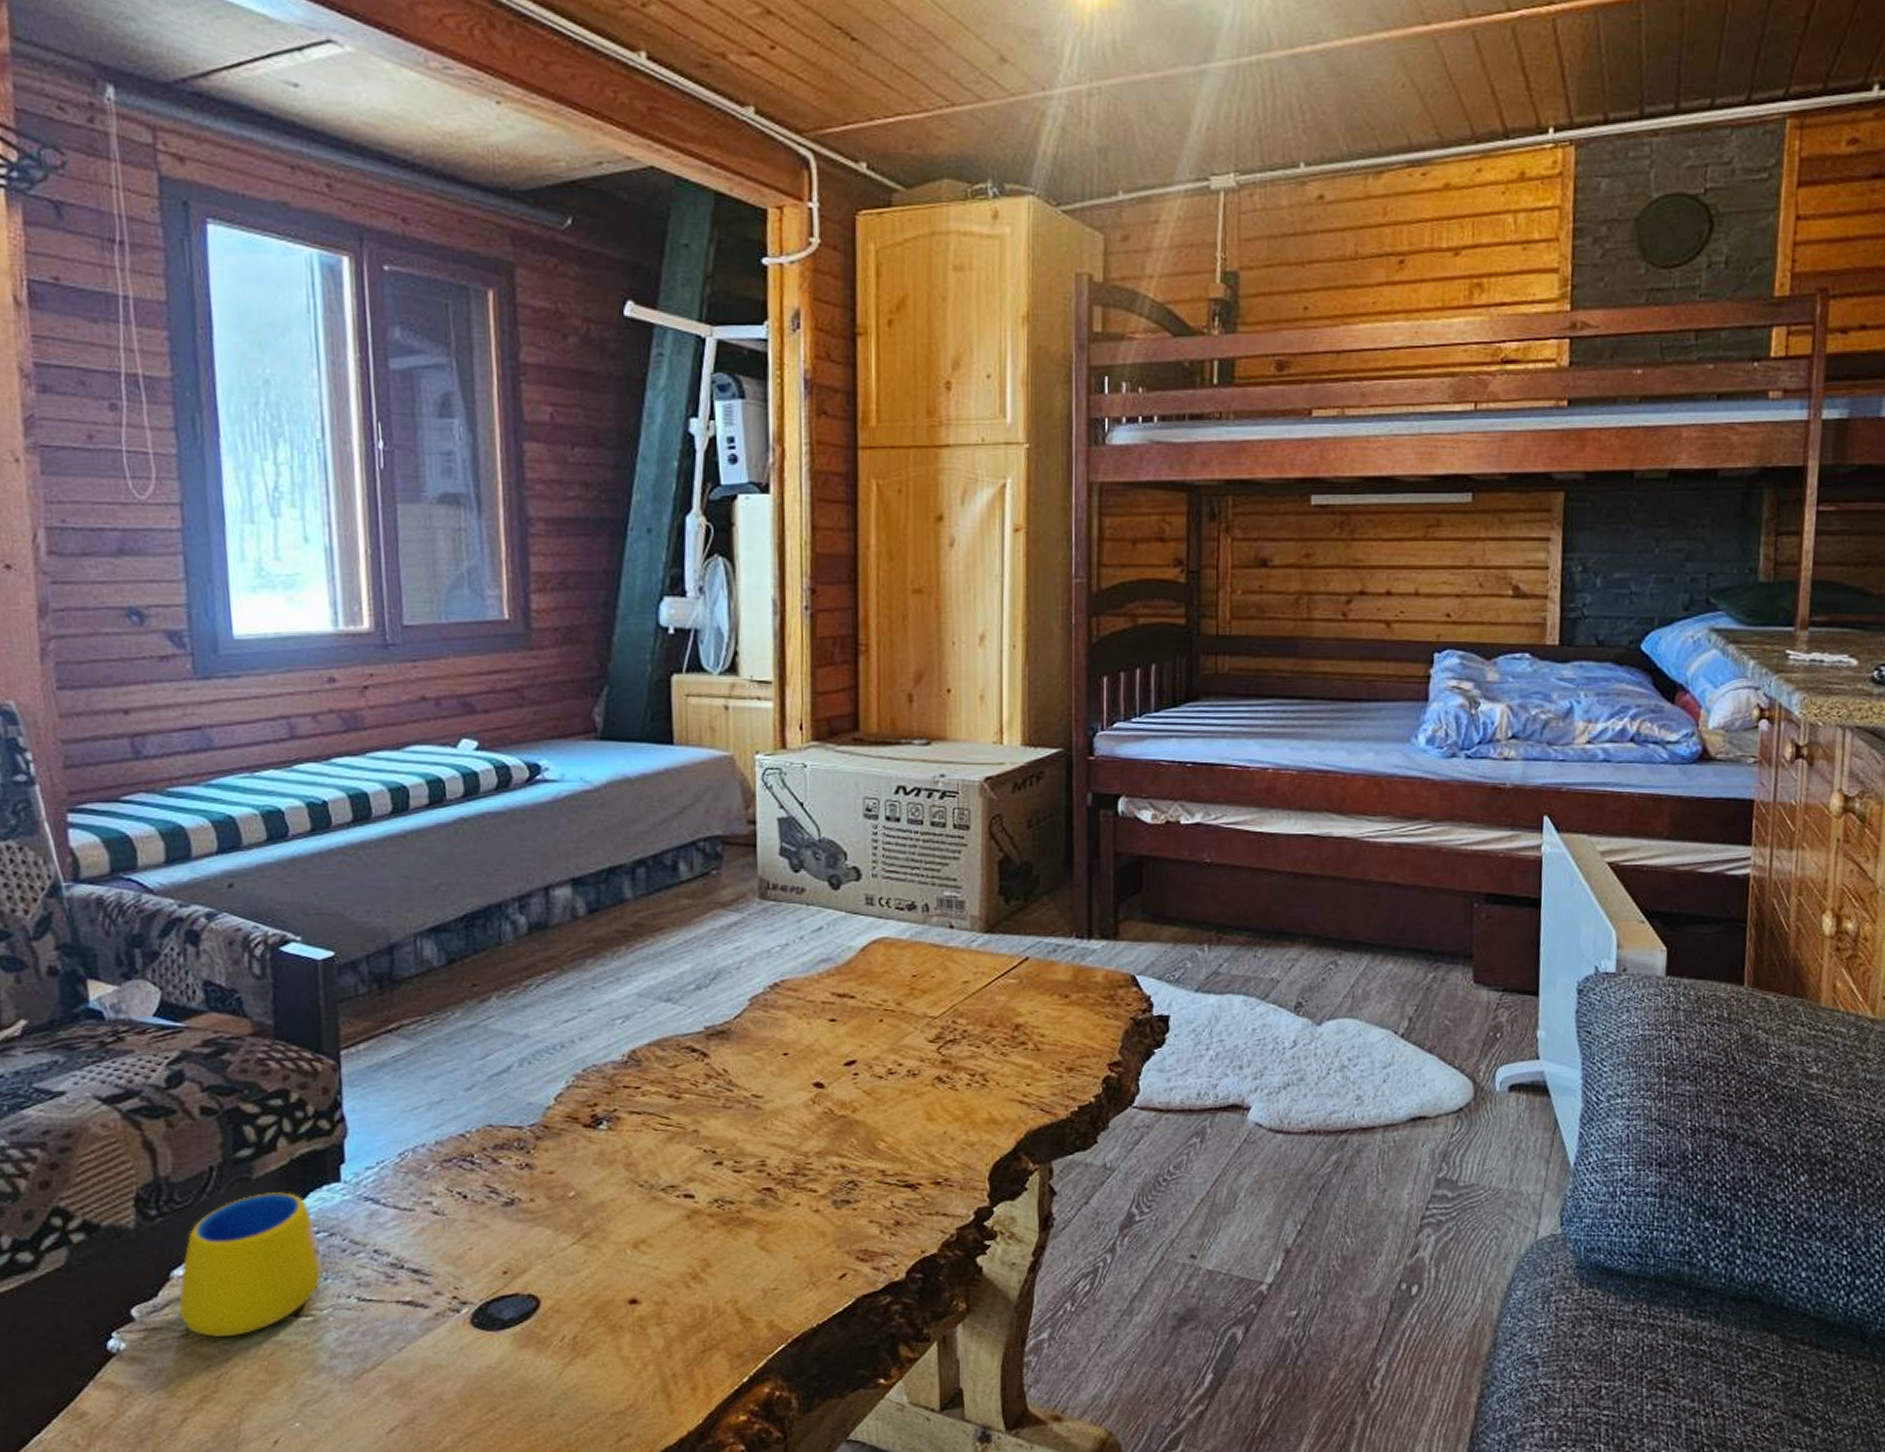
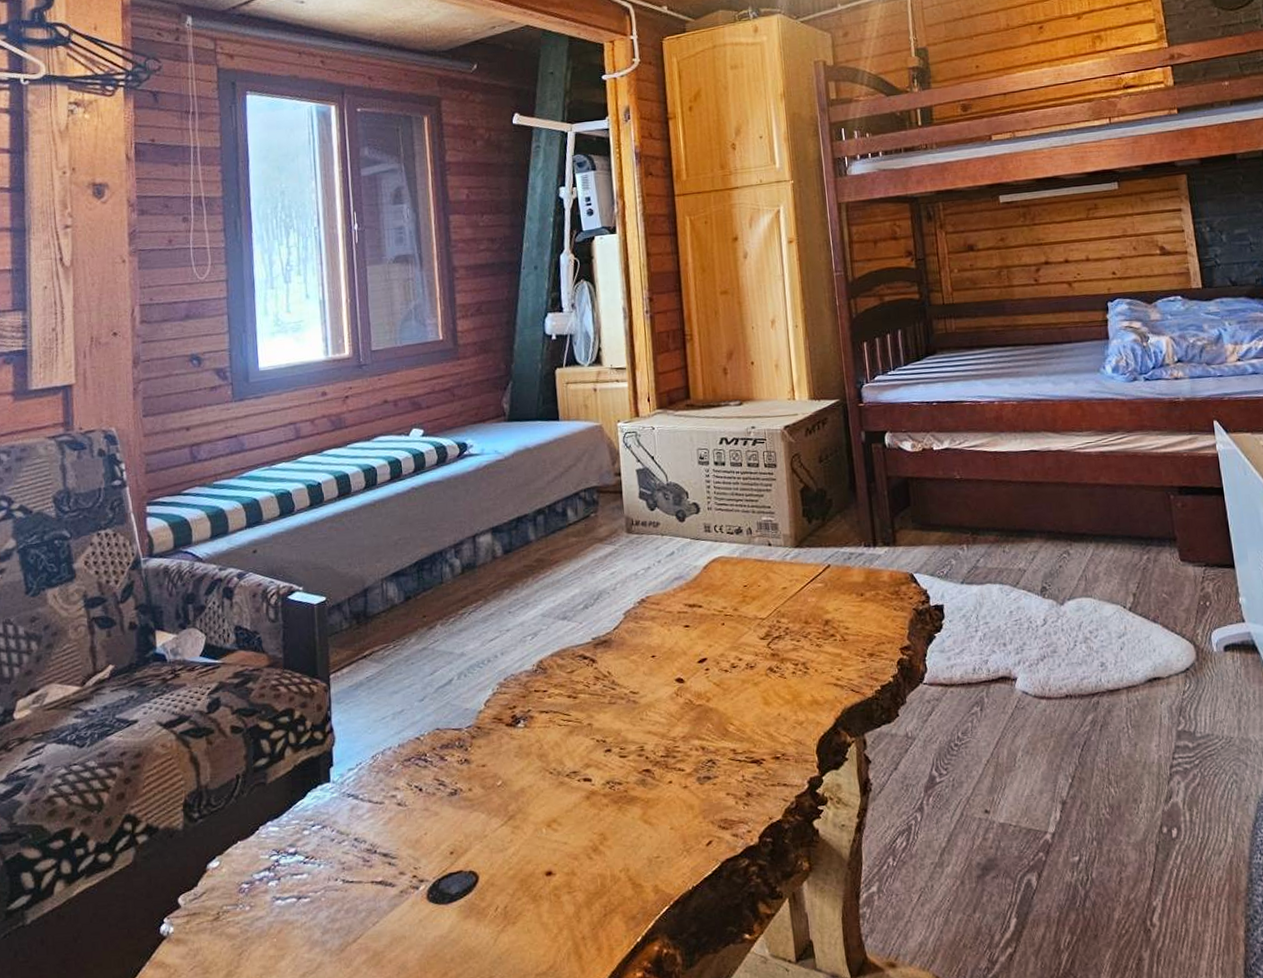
mug: present [178,1192,324,1337] -> none [212,793,318,919]

